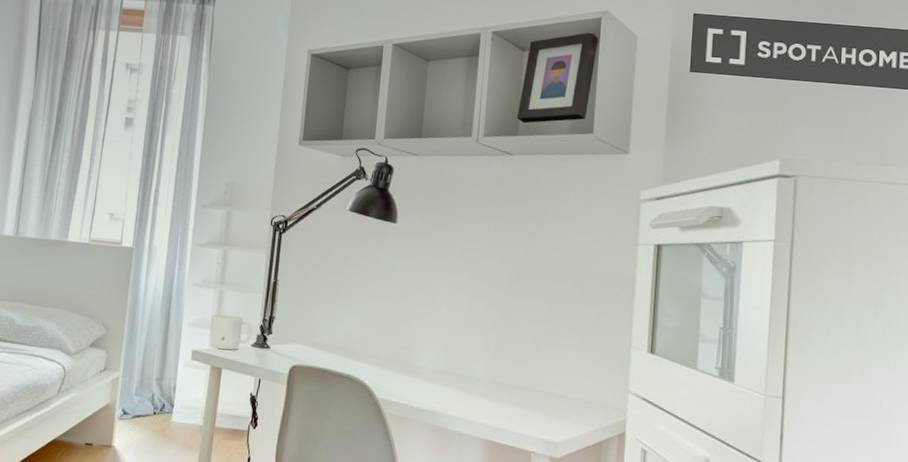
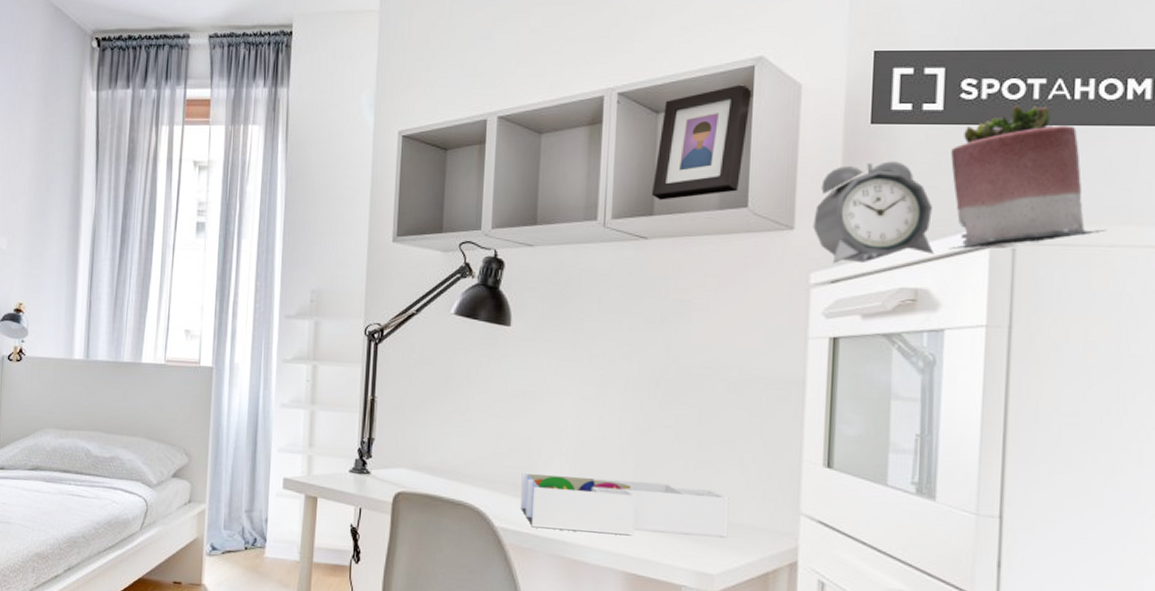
mug: present [209,314,252,351] -> none [302,437,349,478]
desk organizer: none [398,350,572,411] -> present [520,472,729,538]
alarm clock: none [644,103,737,185] -> present [813,161,935,264]
succulent planter: none [747,65,864,178] -> present [949,106,1107,250]

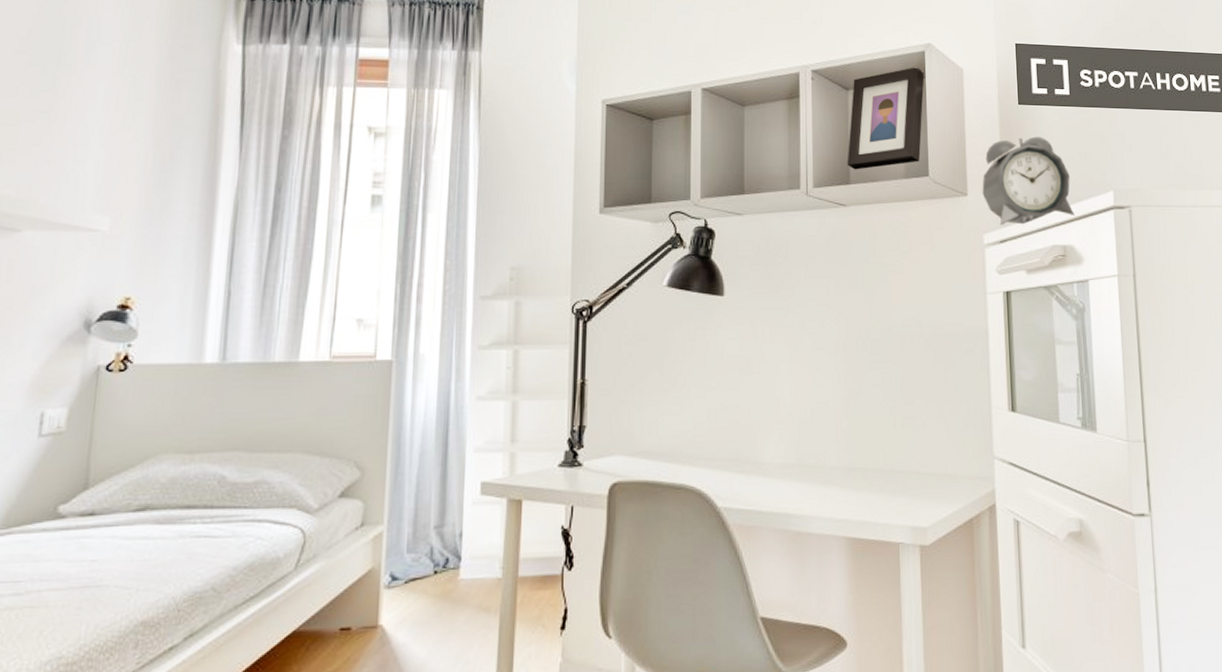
desk organizer: present [520,472,729,538] -> none [742,441,936,503]
succulent planter: present [949,106,1107,250] -> none [1079,93,1190,212]

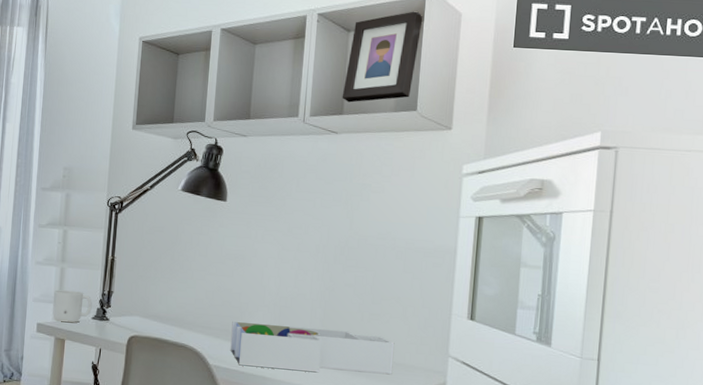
mug: none [503,431,558,477] -> present [53,290,92,323]
desk organizer: none [742,441,936,503] -> present [230,321,395,375]
alarm clock: present [982,136,1076,226] -> none [466,78,558,159]

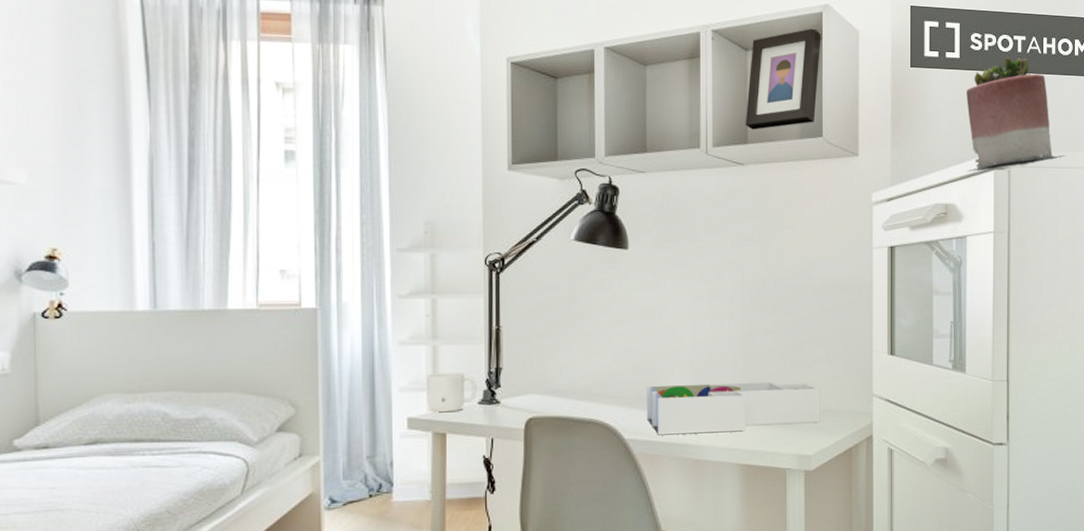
succulent planter: none [568,38,686,150] -> present [966,57,1066,172]

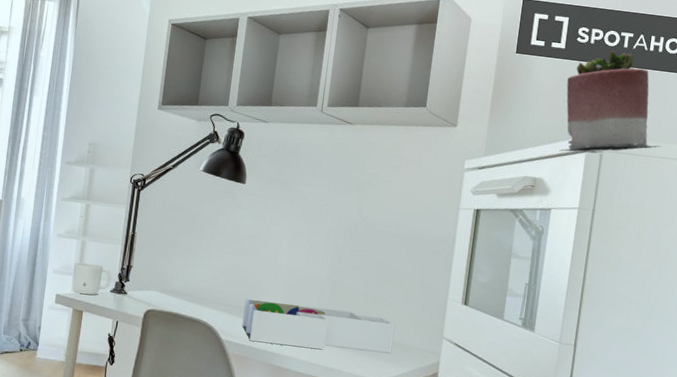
picture frame: present [745,27,821,130] -> none [358,12,437,96]

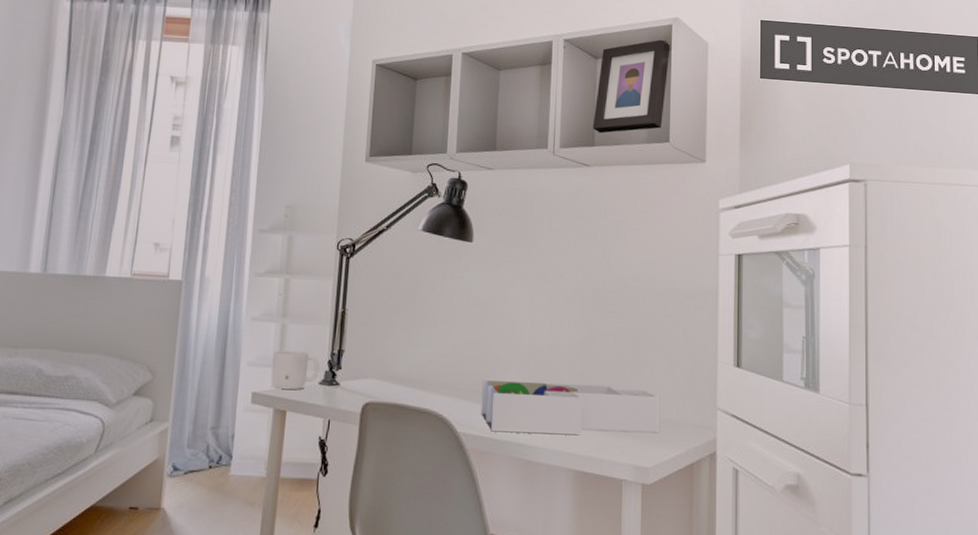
picture frame: none [358,12,437,96] -> present [592,38,671,134]
succulent planter: present [559,51,661,152] -> none [819,71,928,183]

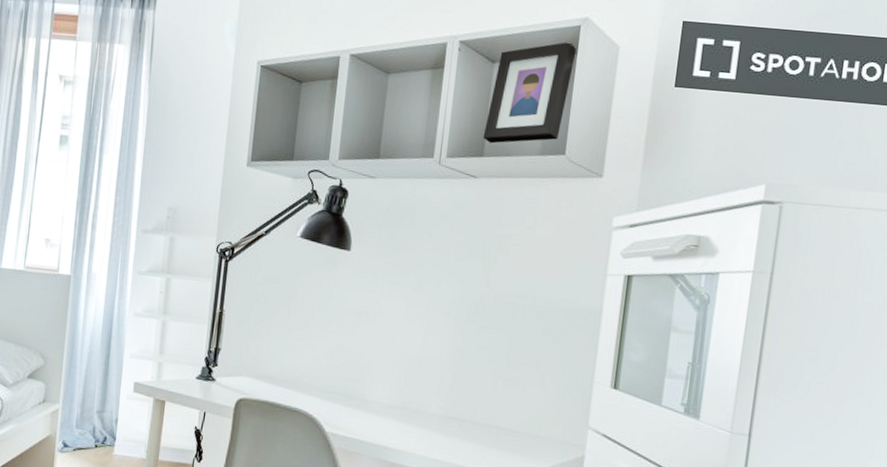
mug: present [271,350,319,390] -> none [152,345,197,383]
desk organizer: present [481,379,660,436] -> none [349,384,530,447]

